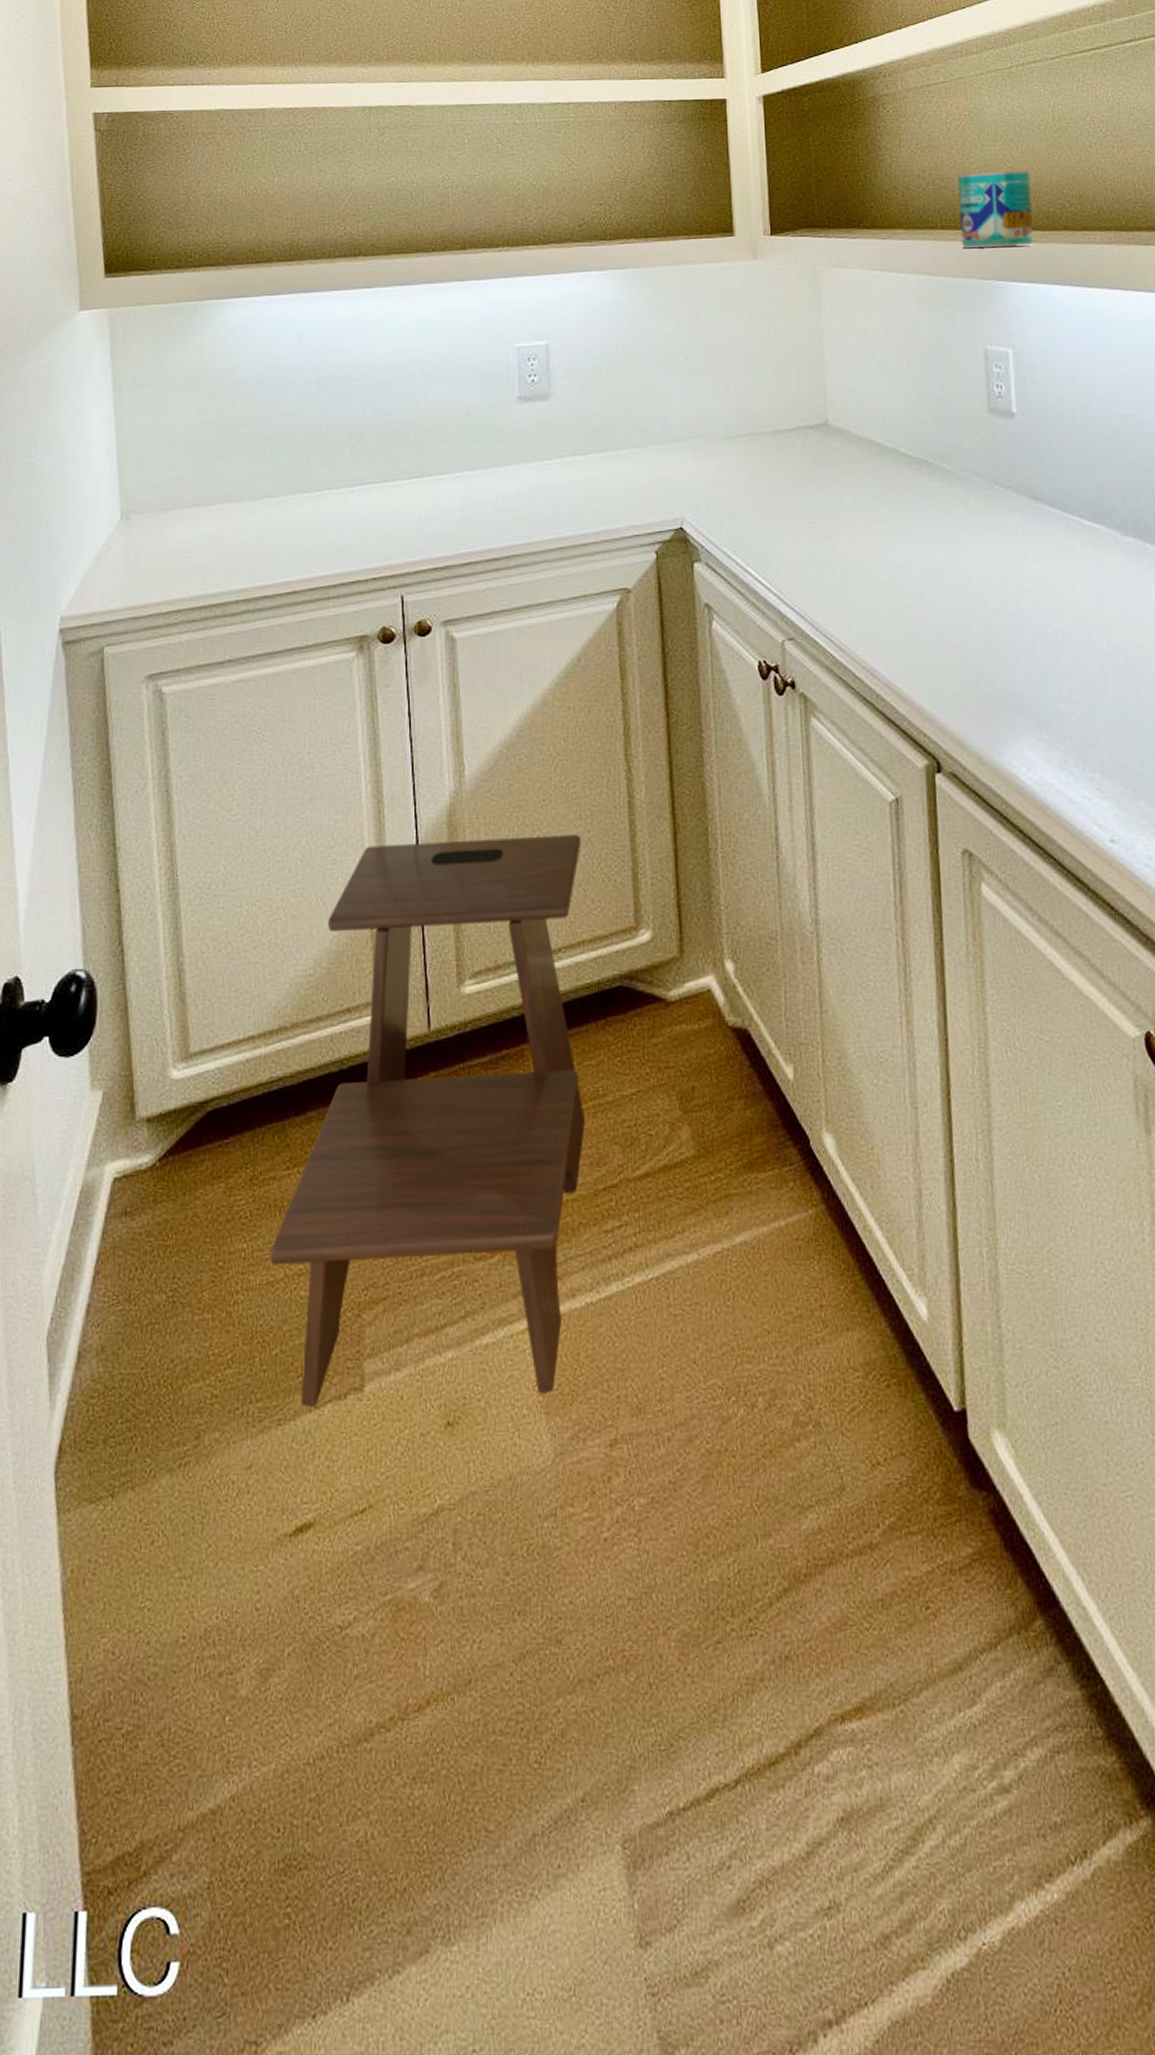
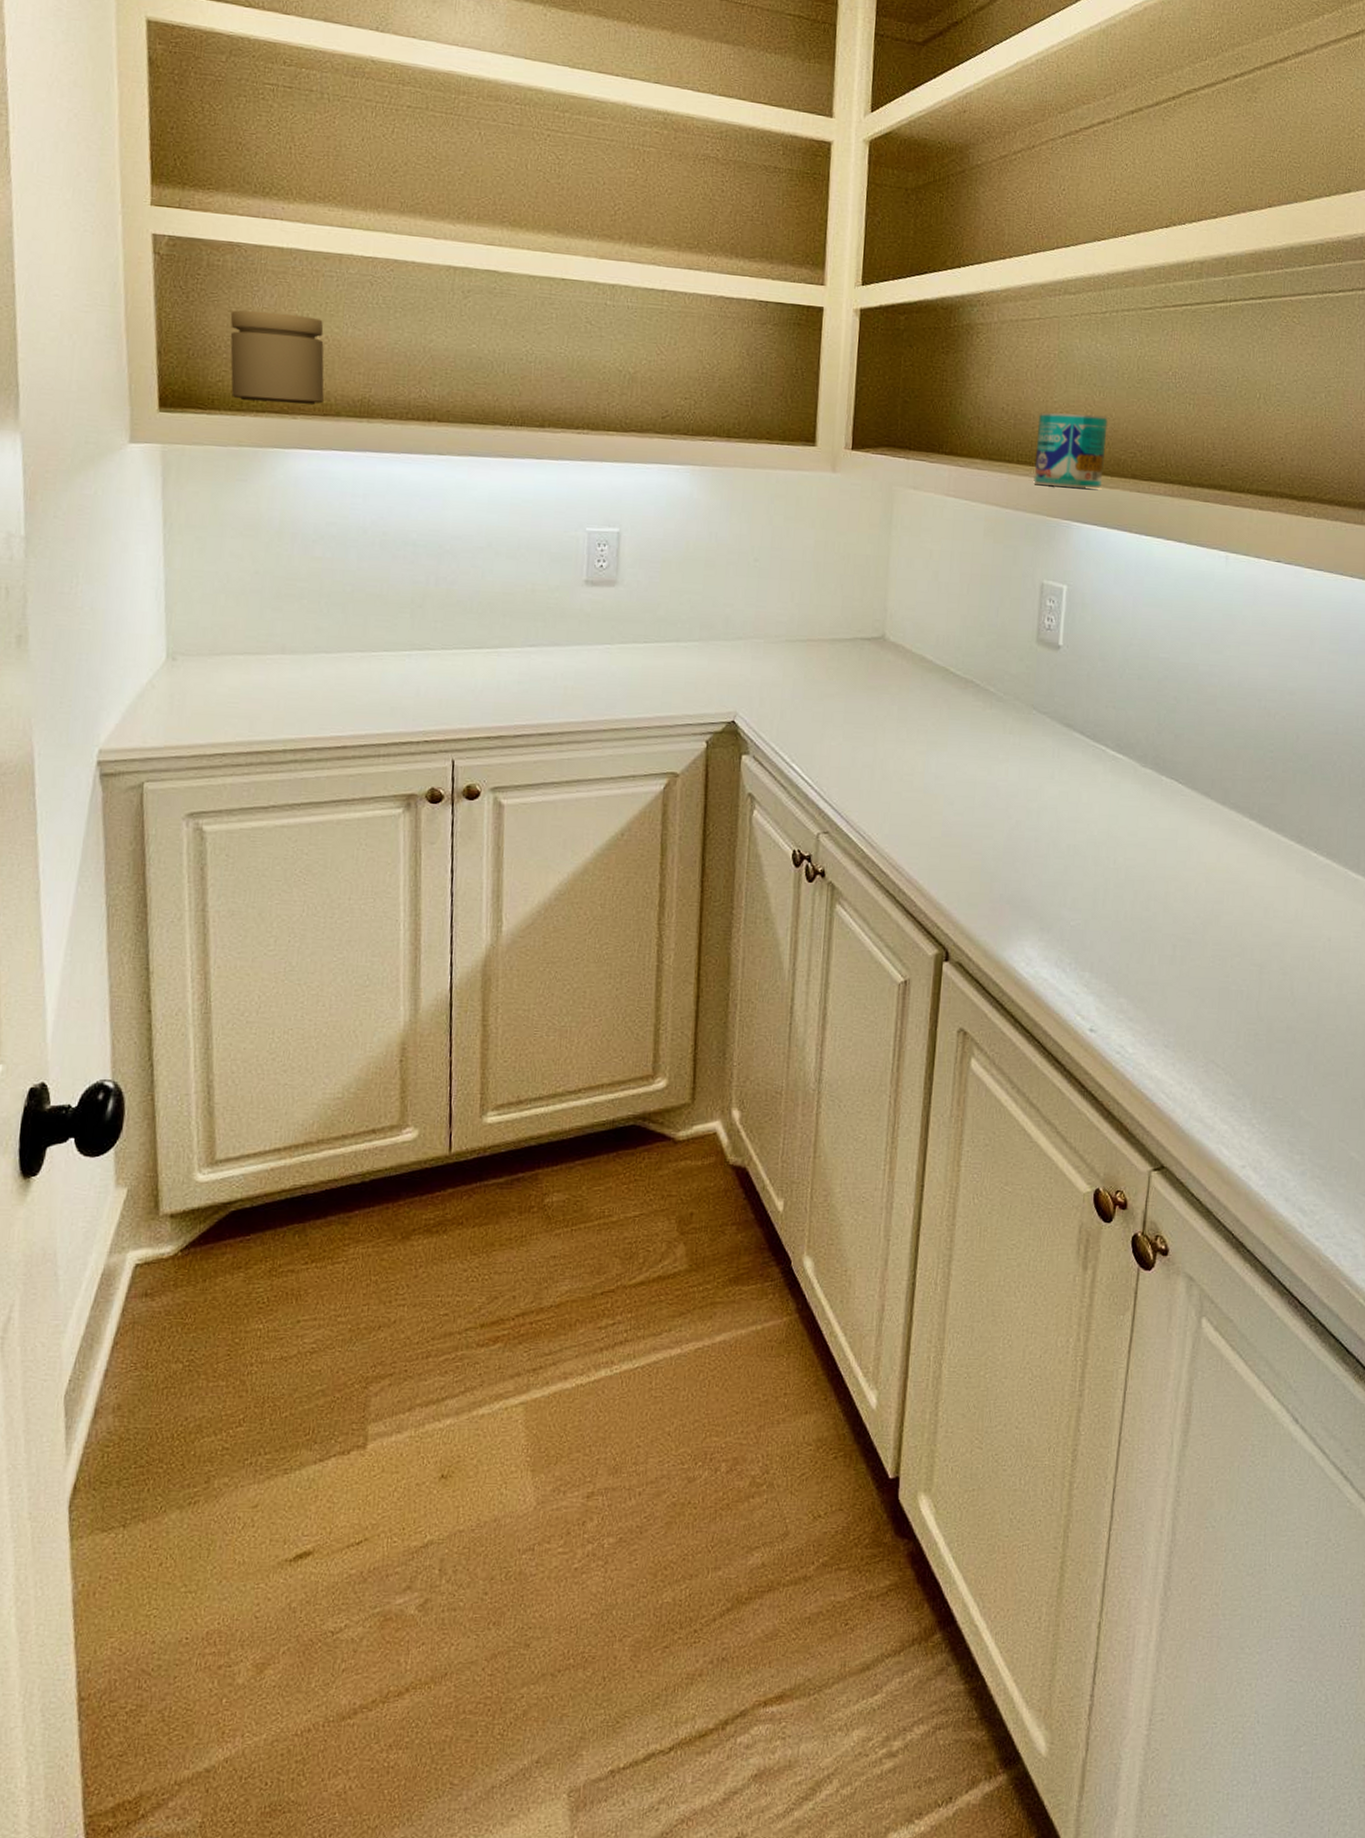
jar: none [166,170,256,257] -> present [230,310,324,405]
step stool: present [270,835,585,1407] -> none [284,987,610,1460]

